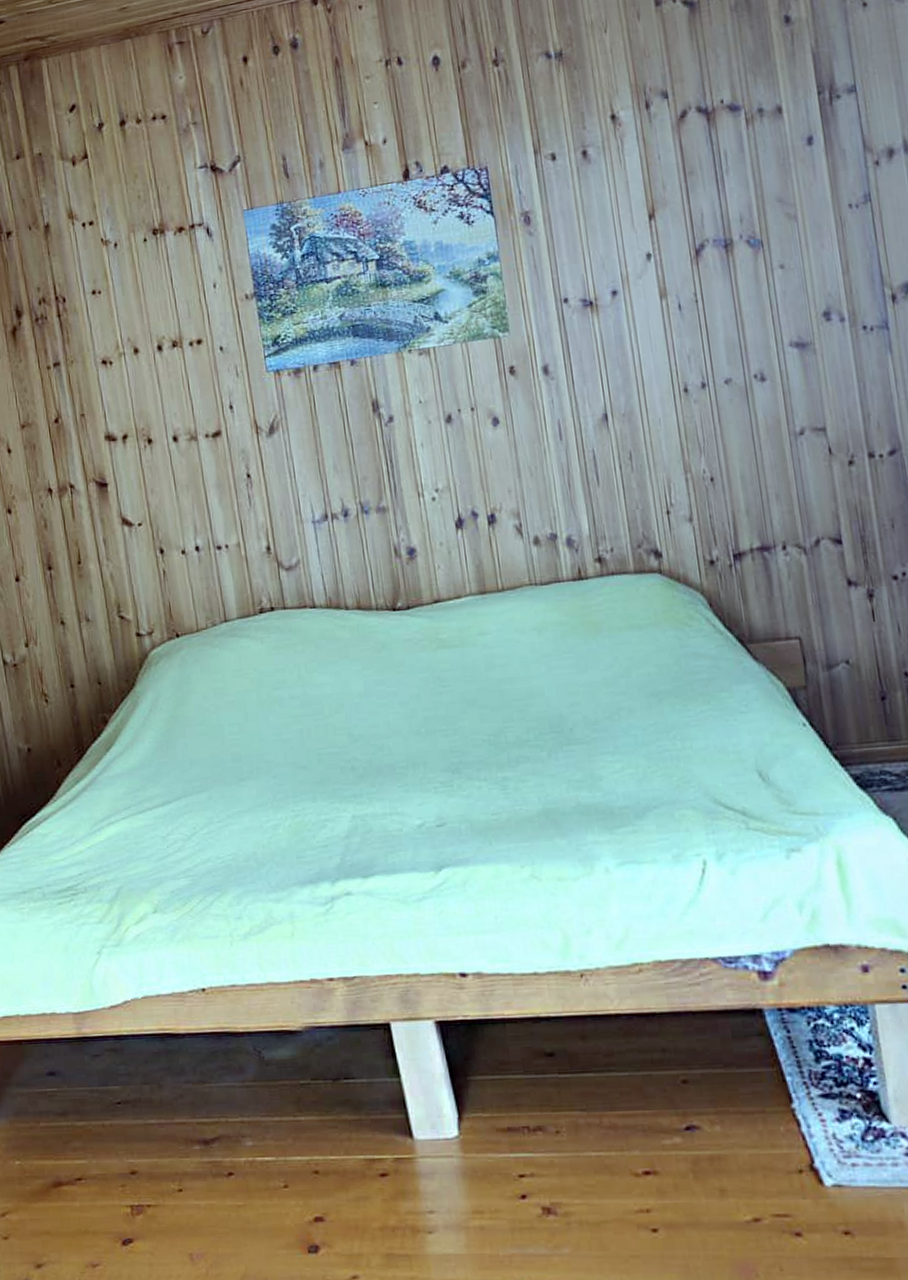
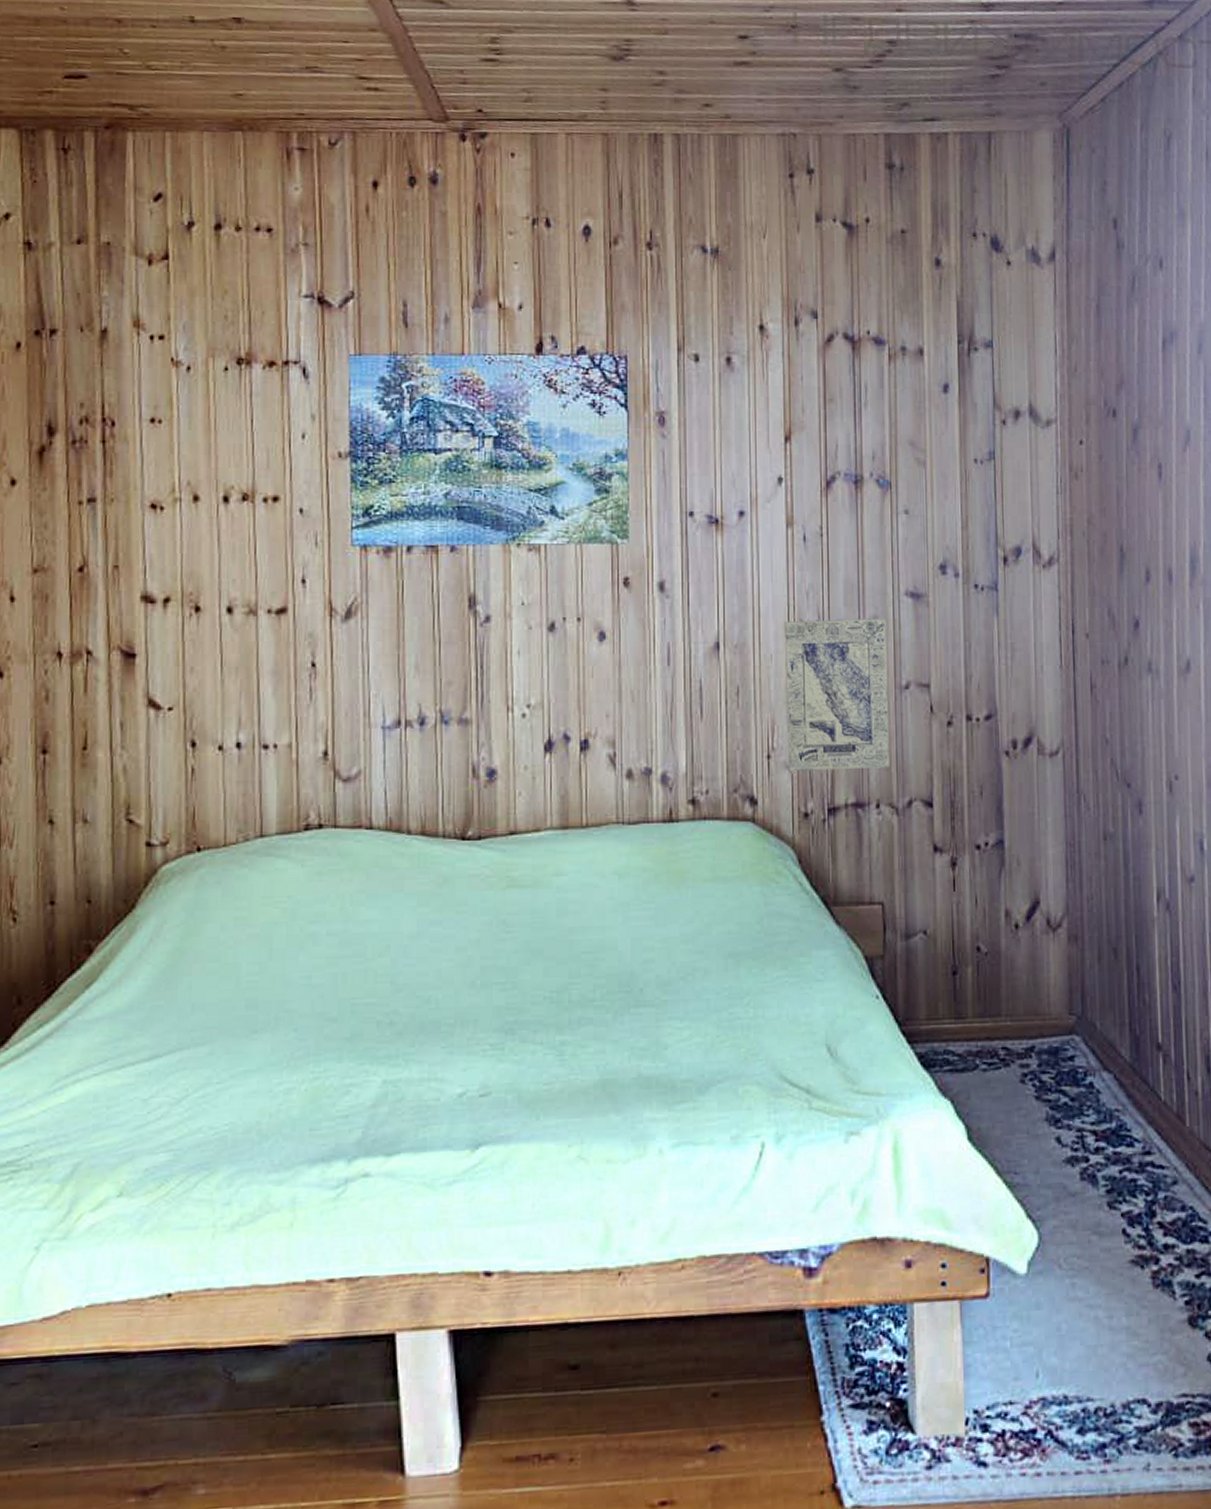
wall art: none [668,371,793,525] -> present [783,618,890,772]

